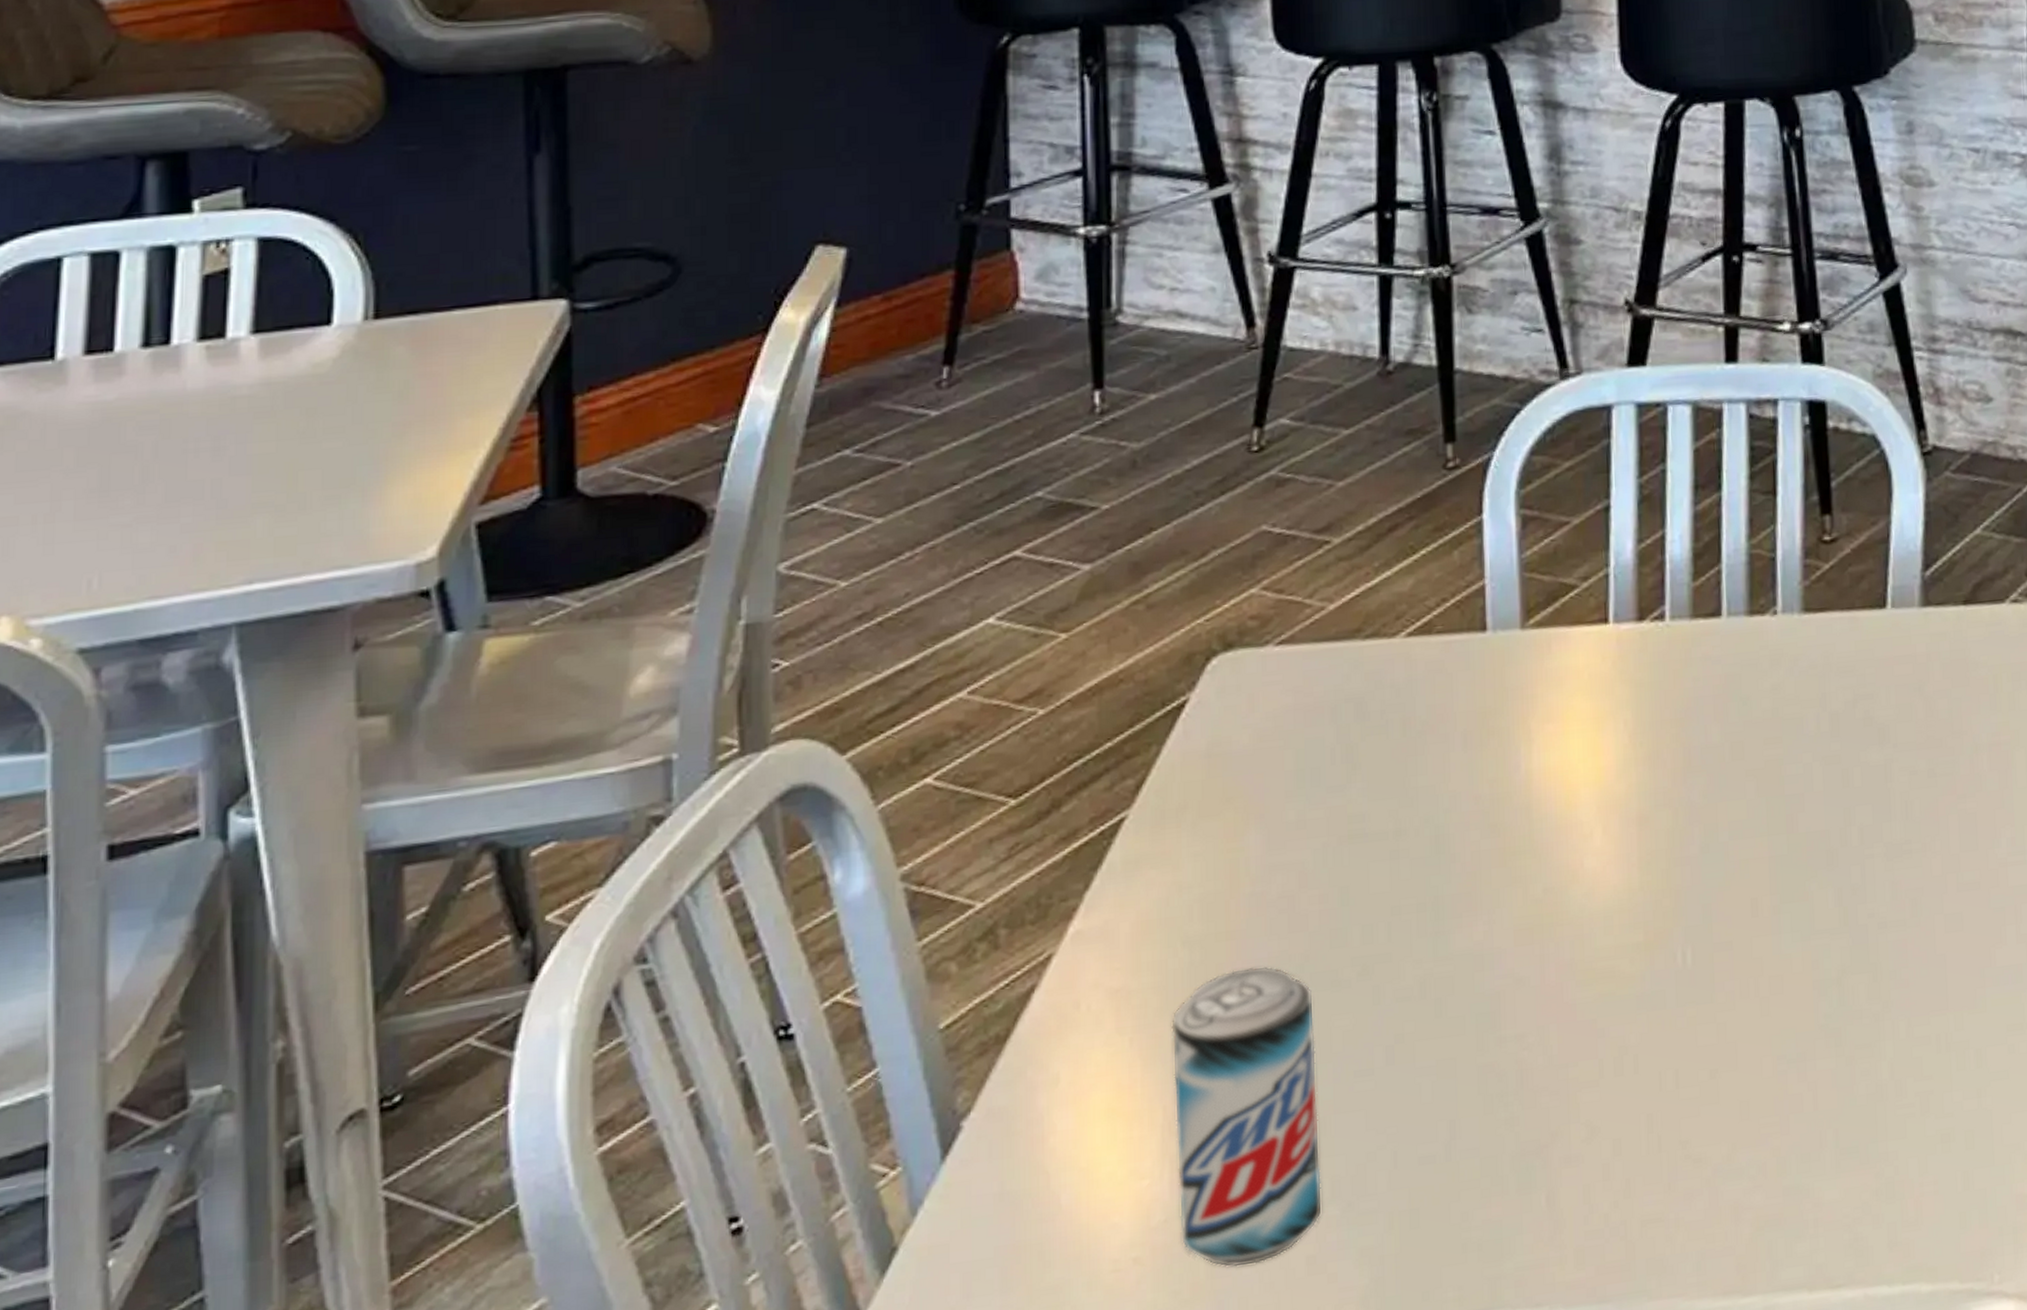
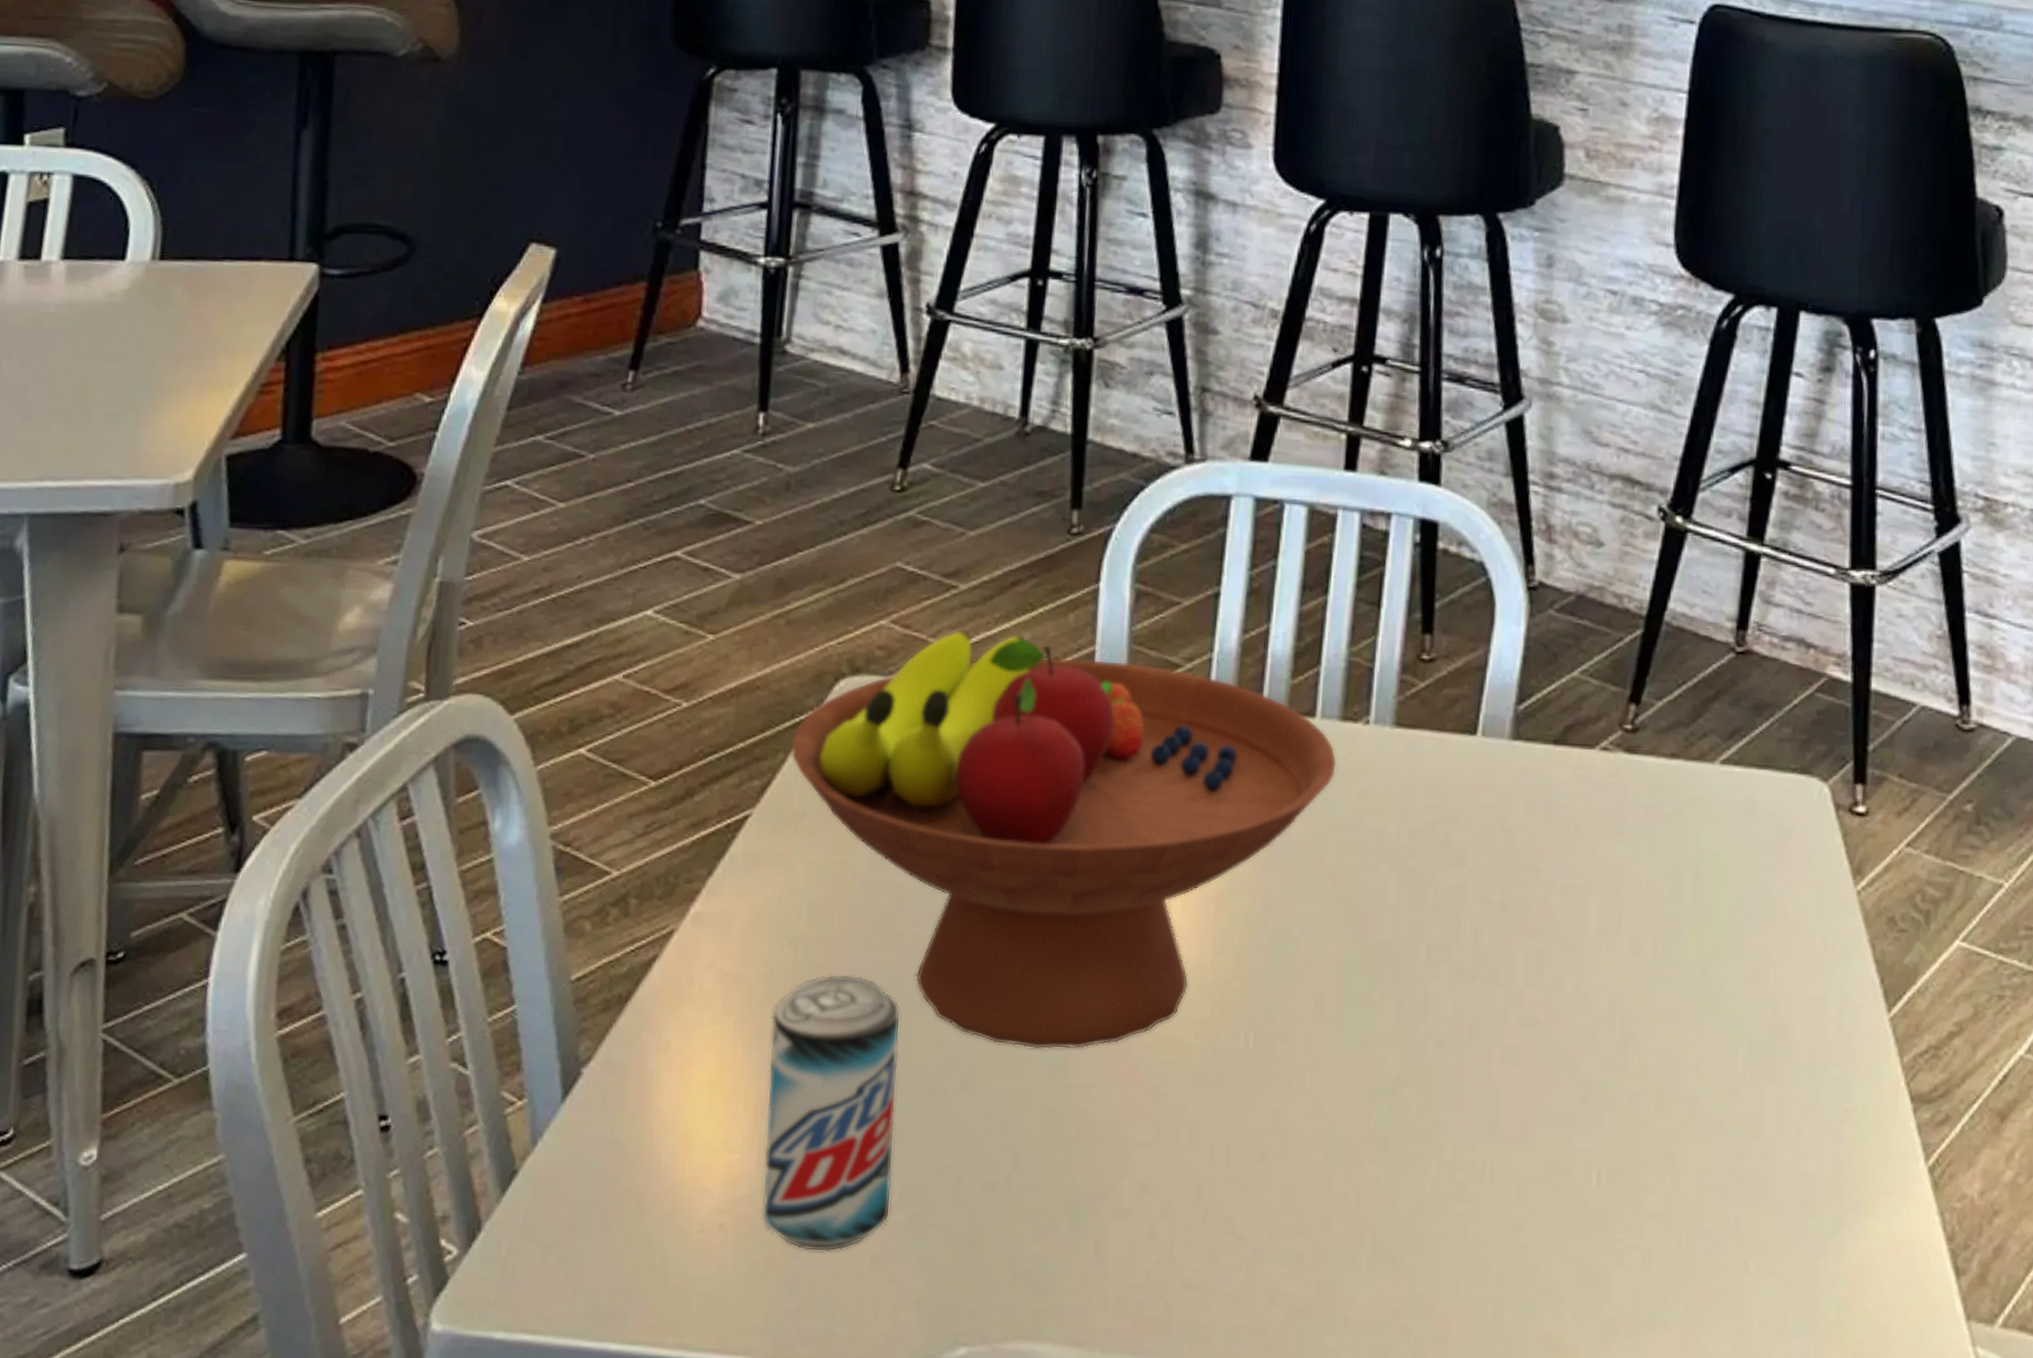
fruit bowl: none [1163,579,1749,1010] -> present [790,629,1338,1050]

